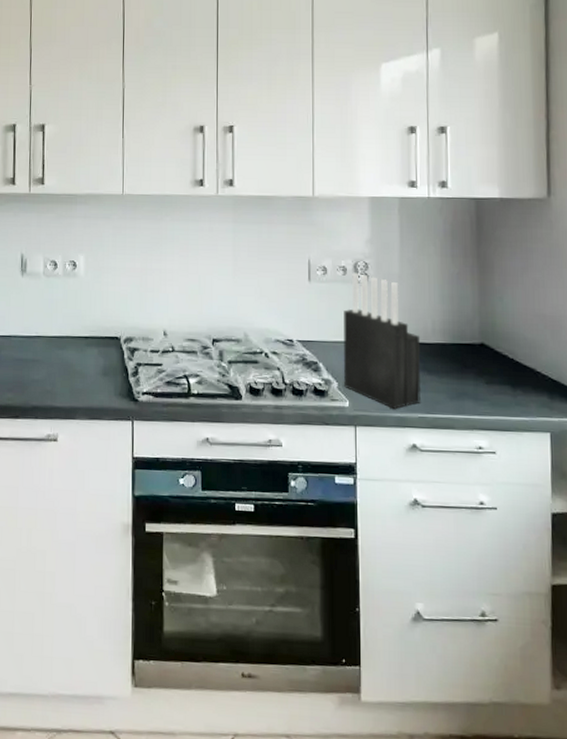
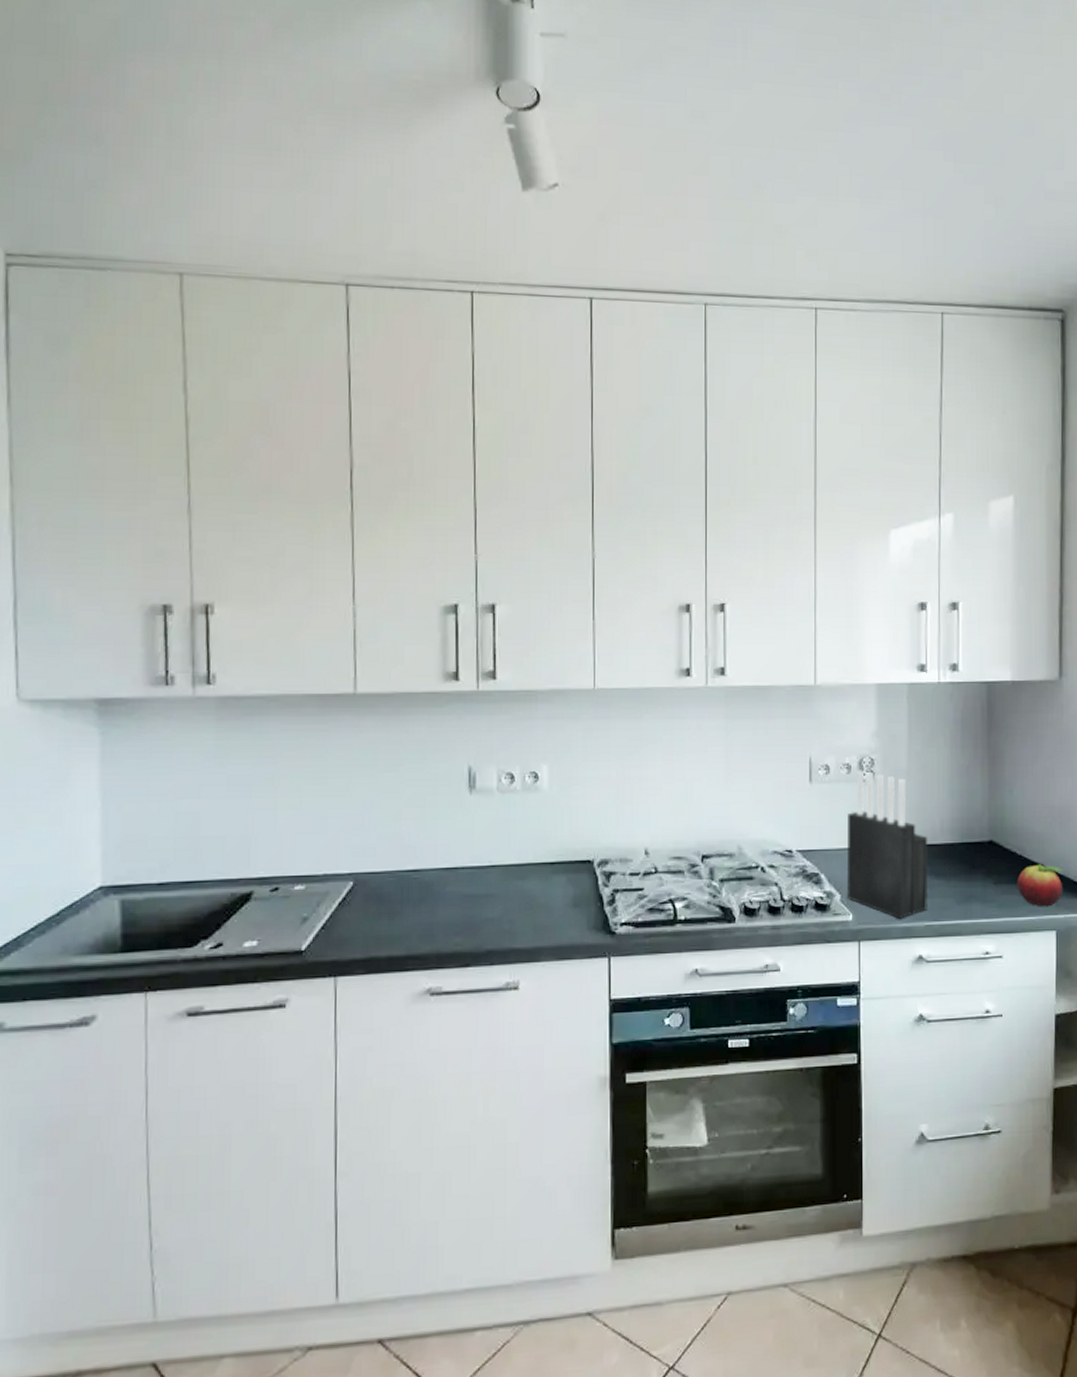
fruit: none [509,369,557,410] -> present [1017,864,1063,907]

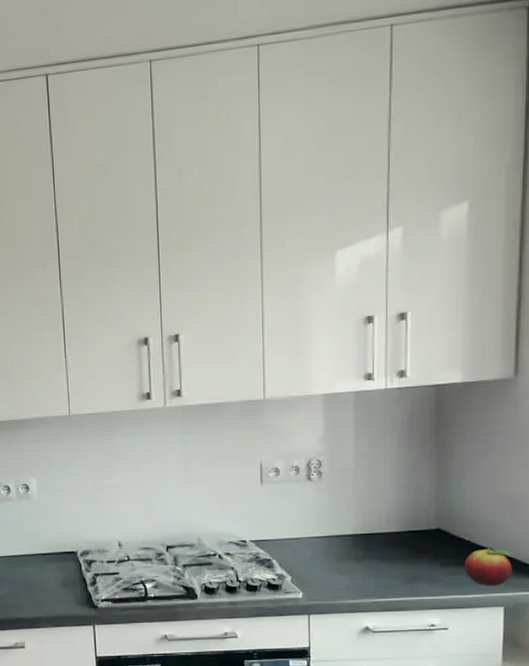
knife block: present [846,770,929,920] -> none [297,471,375,597]

